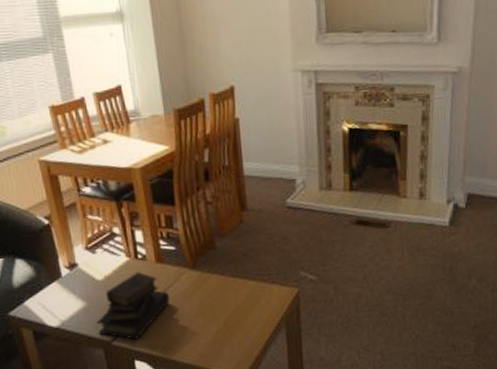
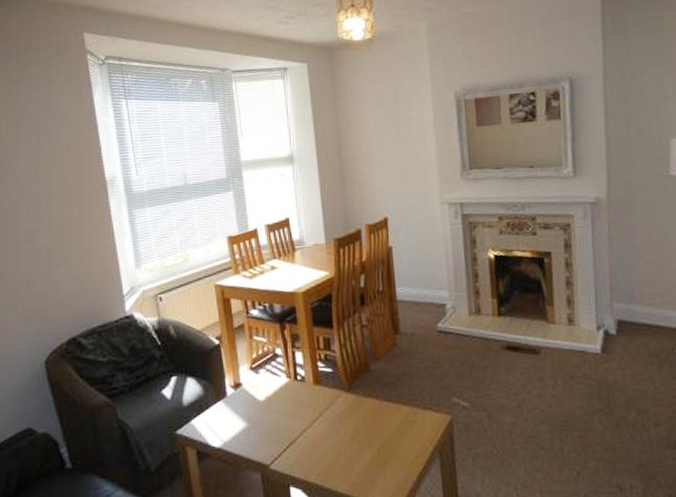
diary: present [96,271,170,340] -> none [256,392,326,464]

